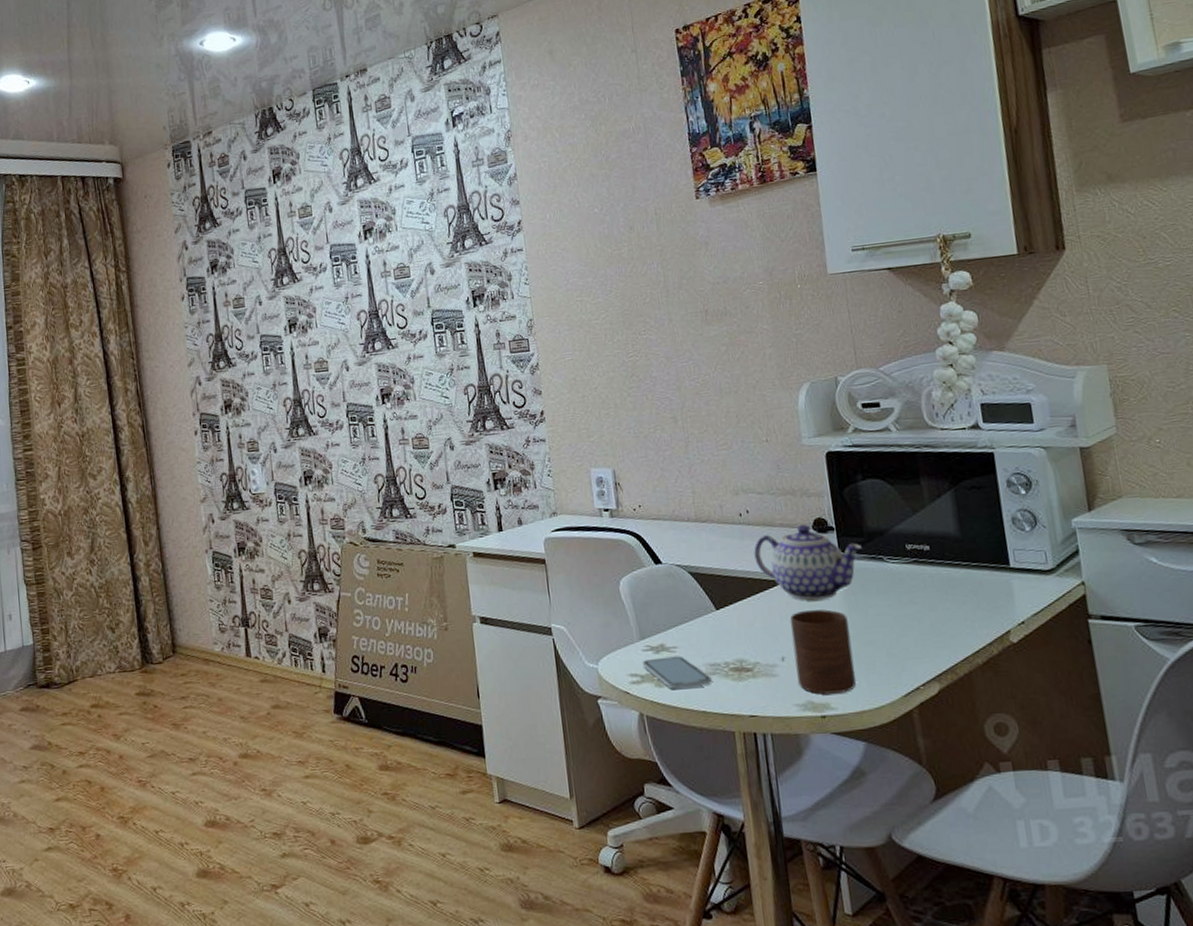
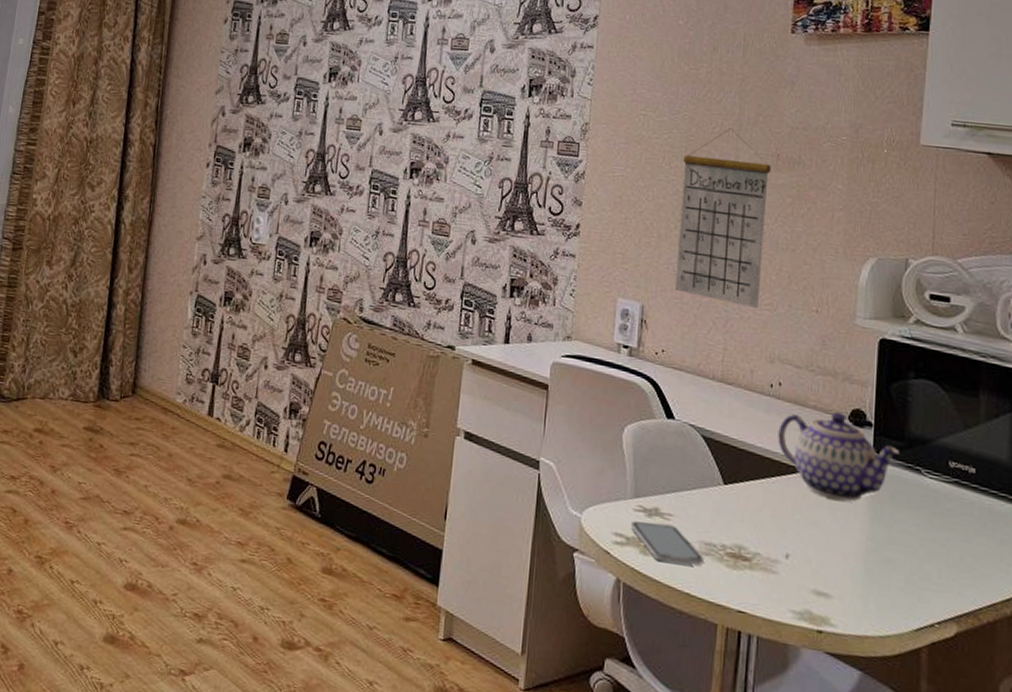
calendar: none [623,296,715,451] -> present [674,128,771,308]
cup: present [790,609,856,695] -> none [799,507,868,611]

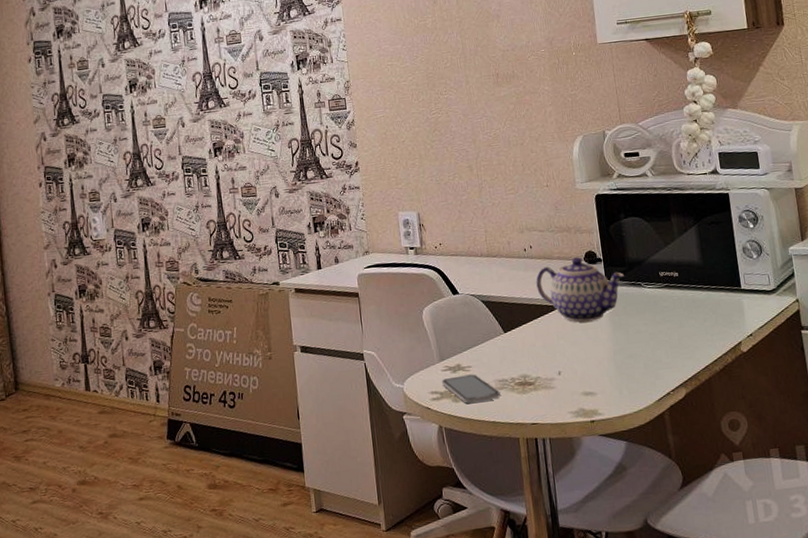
calendar: present [674,128,771,308] -> none [427,61,504,196]

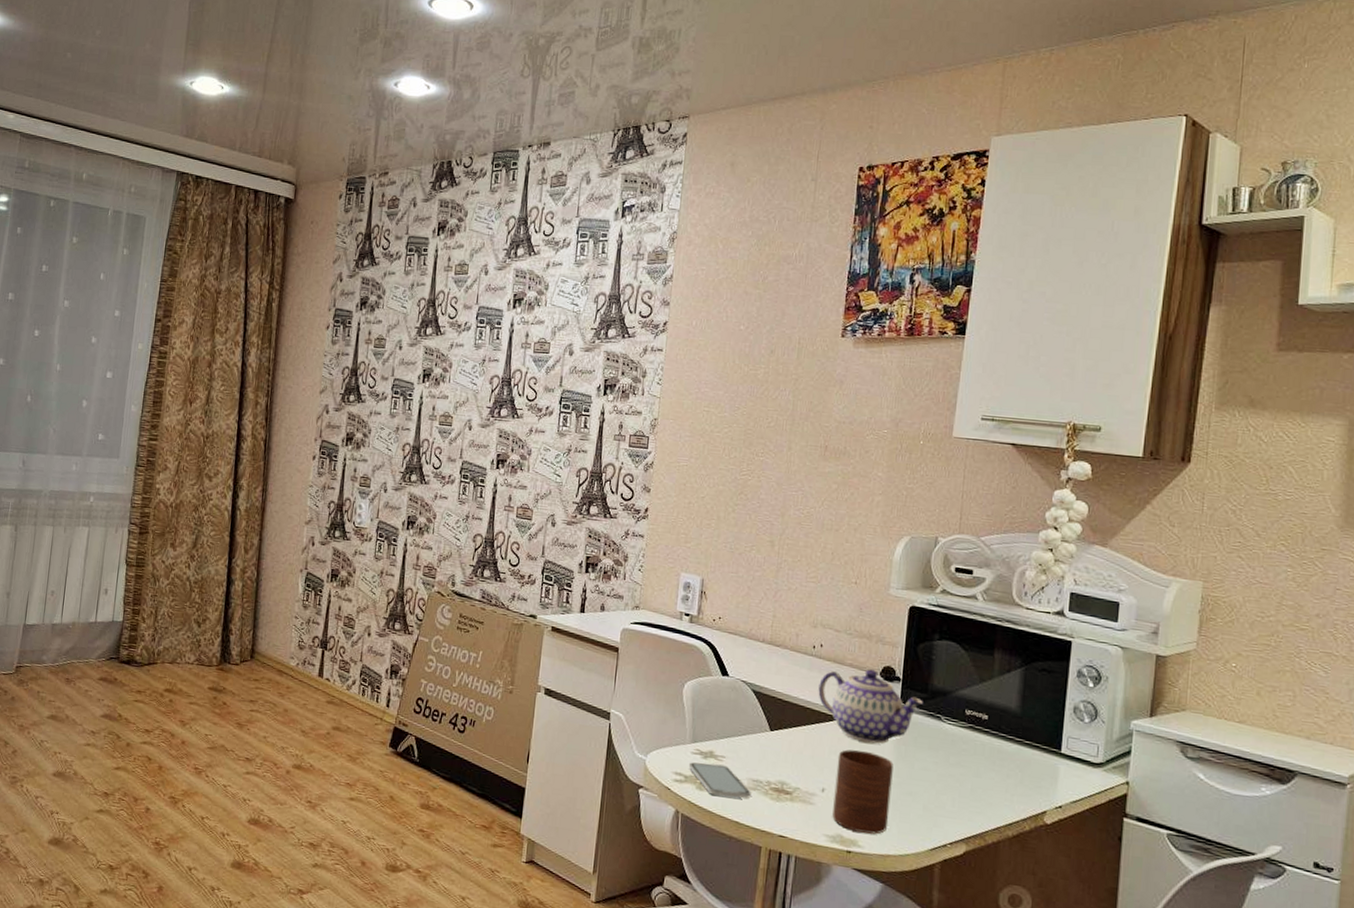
cup: none [565,329,619,403] -> present [832,749,894,834]

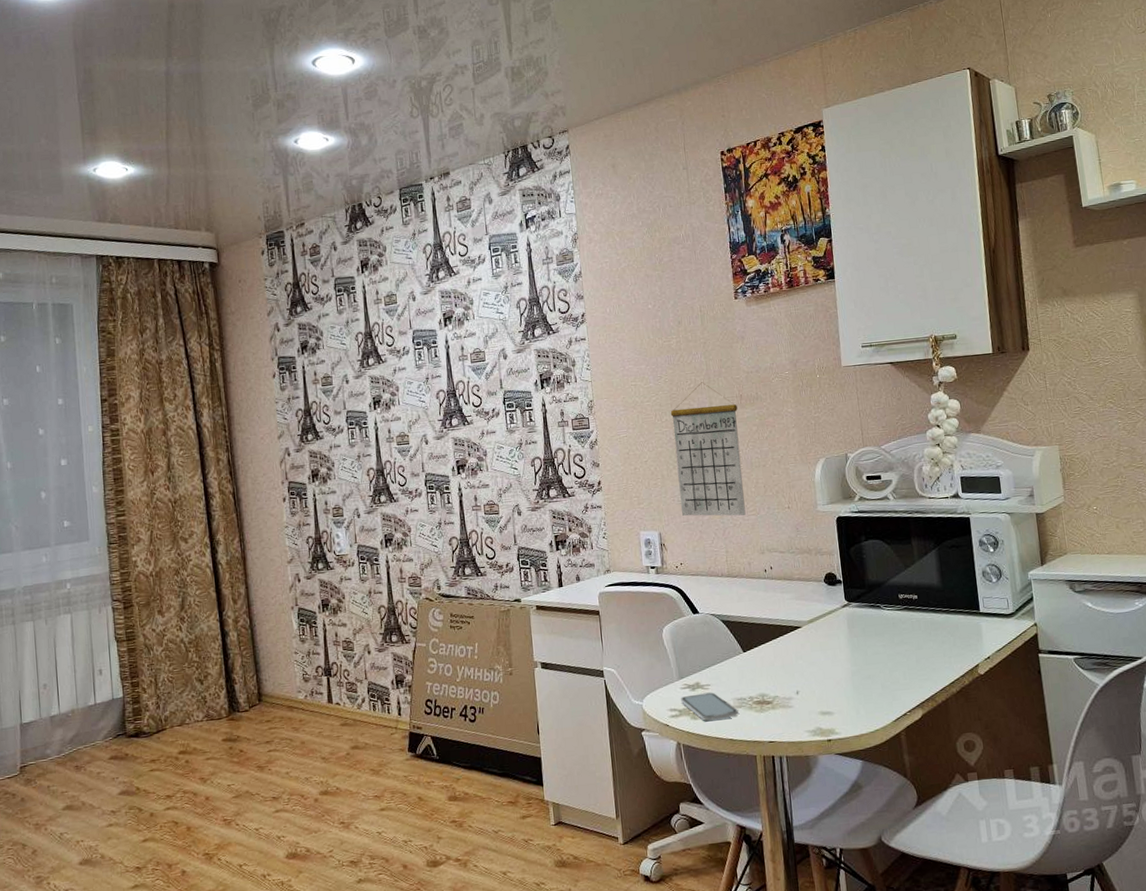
calendar: none [731,423,820,580] -> present [670,382,746,516]
teapot: present [818,669,923,744] -> none [775,578,864,643]
cup: present [832,749,894,834] -> none [804,650,856,722]

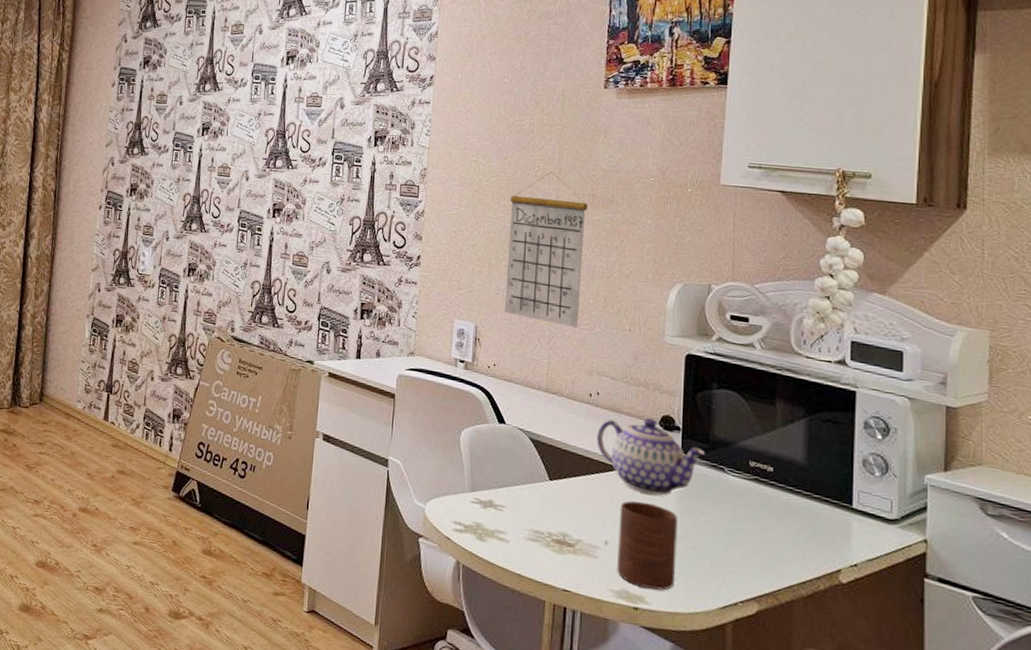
smartphone: present [680,692,739,721] -> none [468,511,533,550]
teapot: none [775,578,864,643] -> present [596,418,705,496]
cup: none [804,650,856,722] -> present [617,500,678,591]

